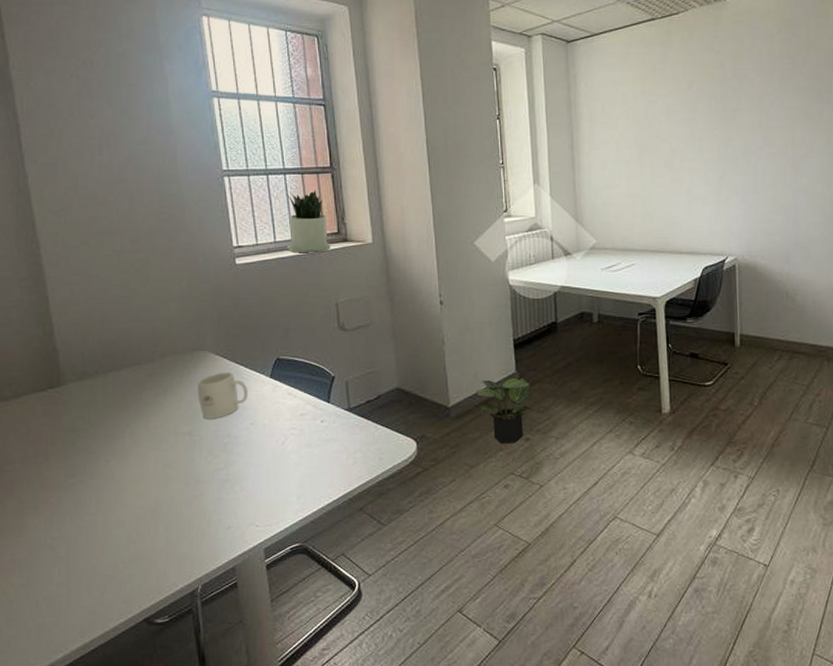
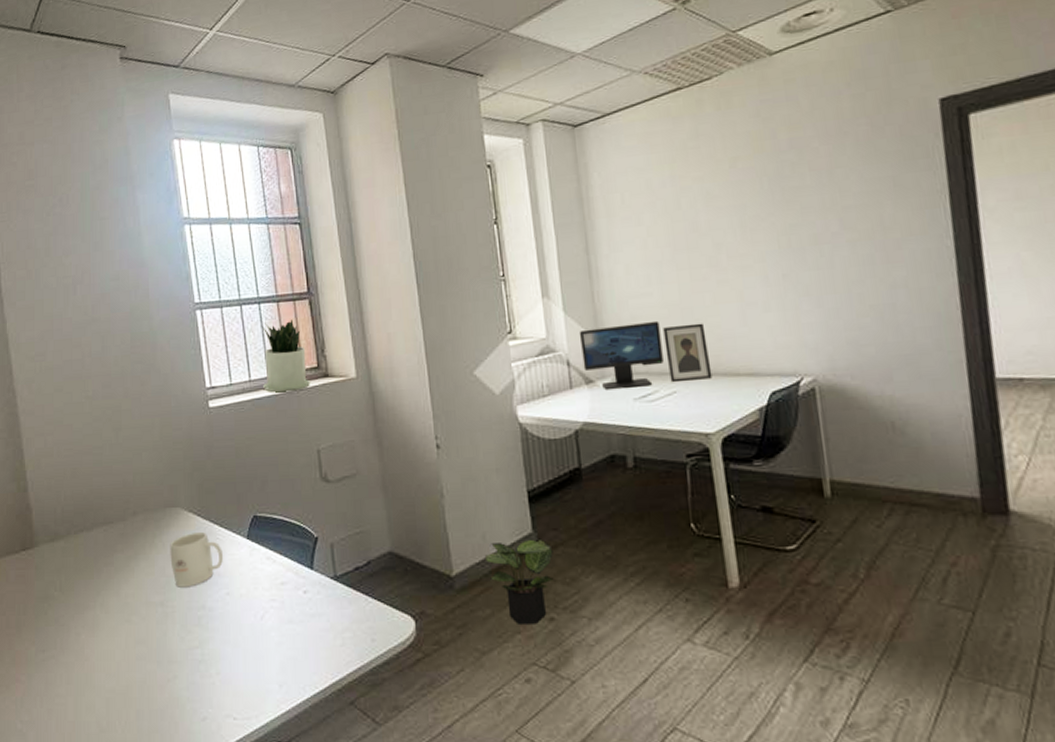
computer monitor: none [561,207,626,261] -> present [579,320,664,391]
picture frame: none [627,211,662,257] -> present [663,323,713,383]

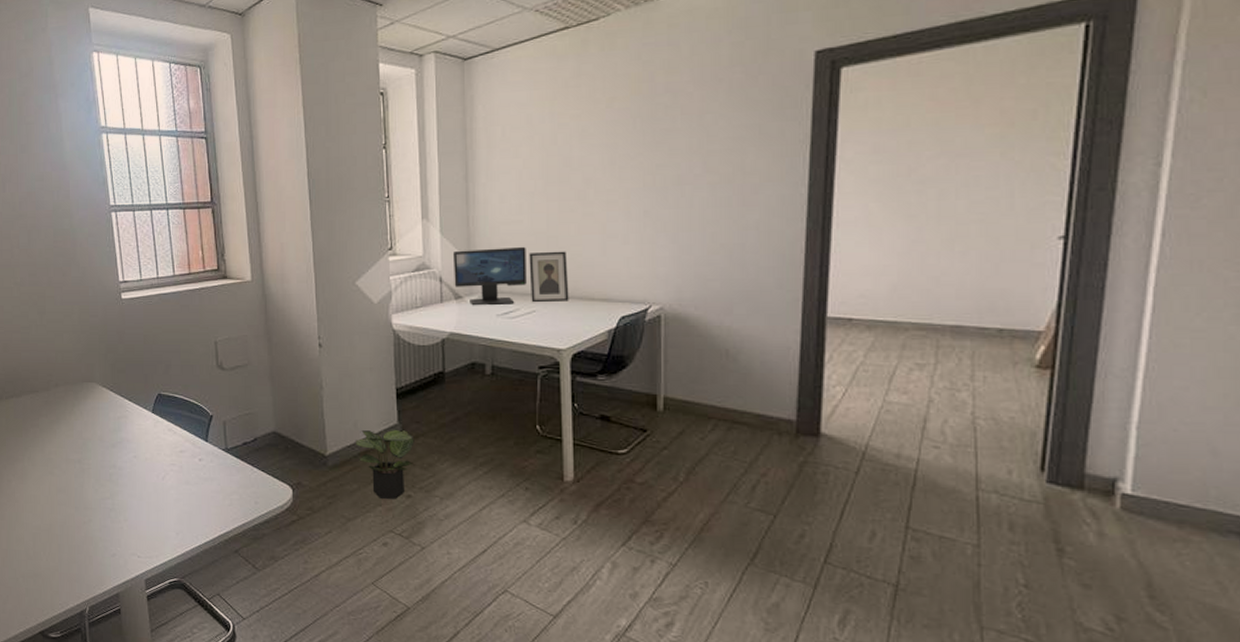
mug: present [170,532,224,588] -> none [86,405,132,449]
planter: present [262,319,311,393] -> none [169,226,212,290]

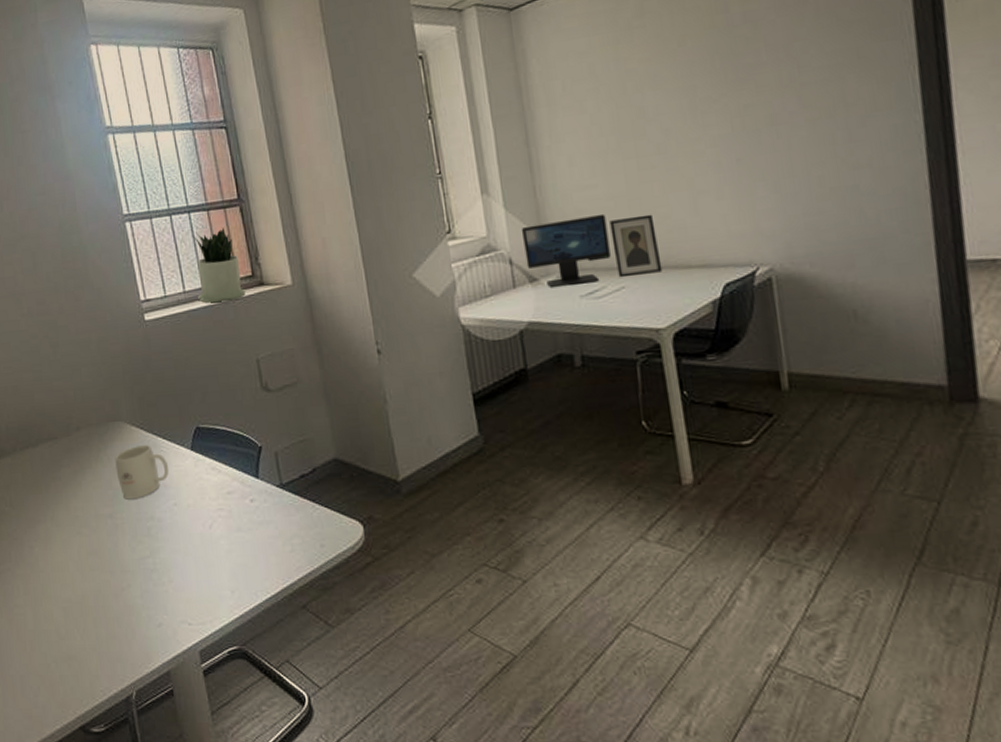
mug: none [86,405,132,449] -> present [115,445,169,500]
planter: none [169,226,212,290] -> present [193,228,247,304]
potted plant: present [355,429,414,499] -> none [430,441,502,526]

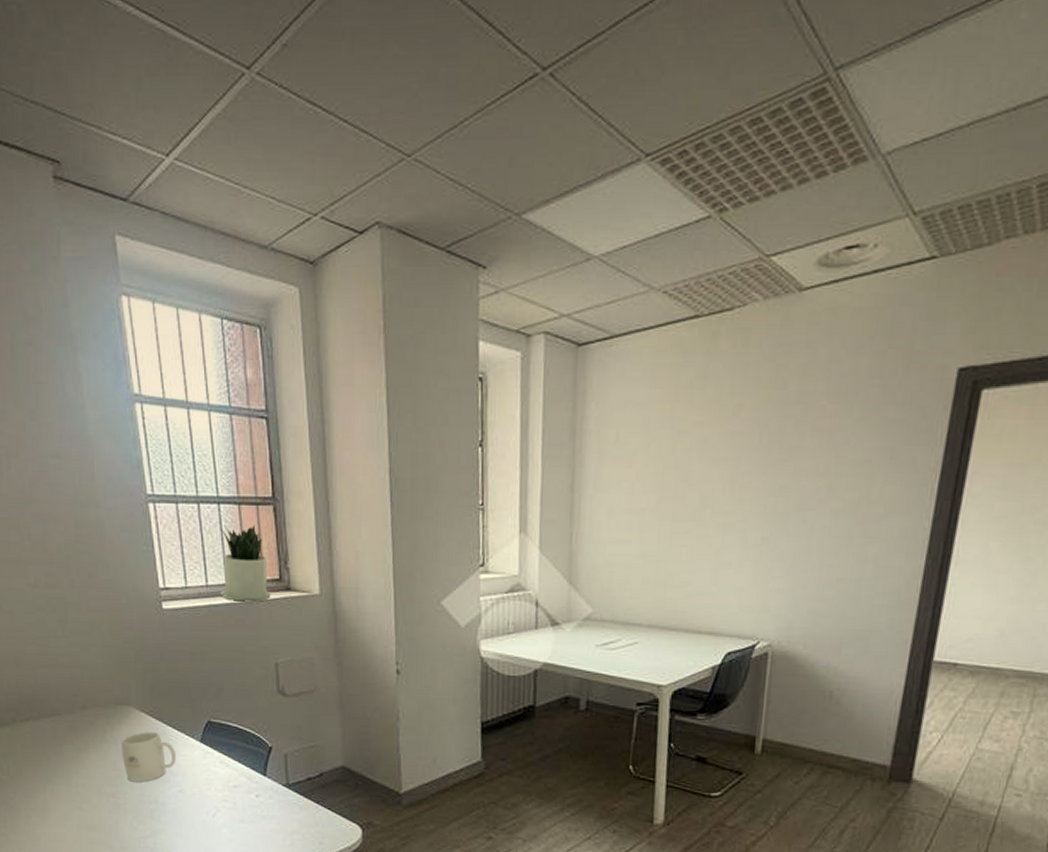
computer monitor: present [521,213,611,289] -> none [551,570,633,635]
picture frame: present [609,214,663,278] -> none [634,577,676,634]

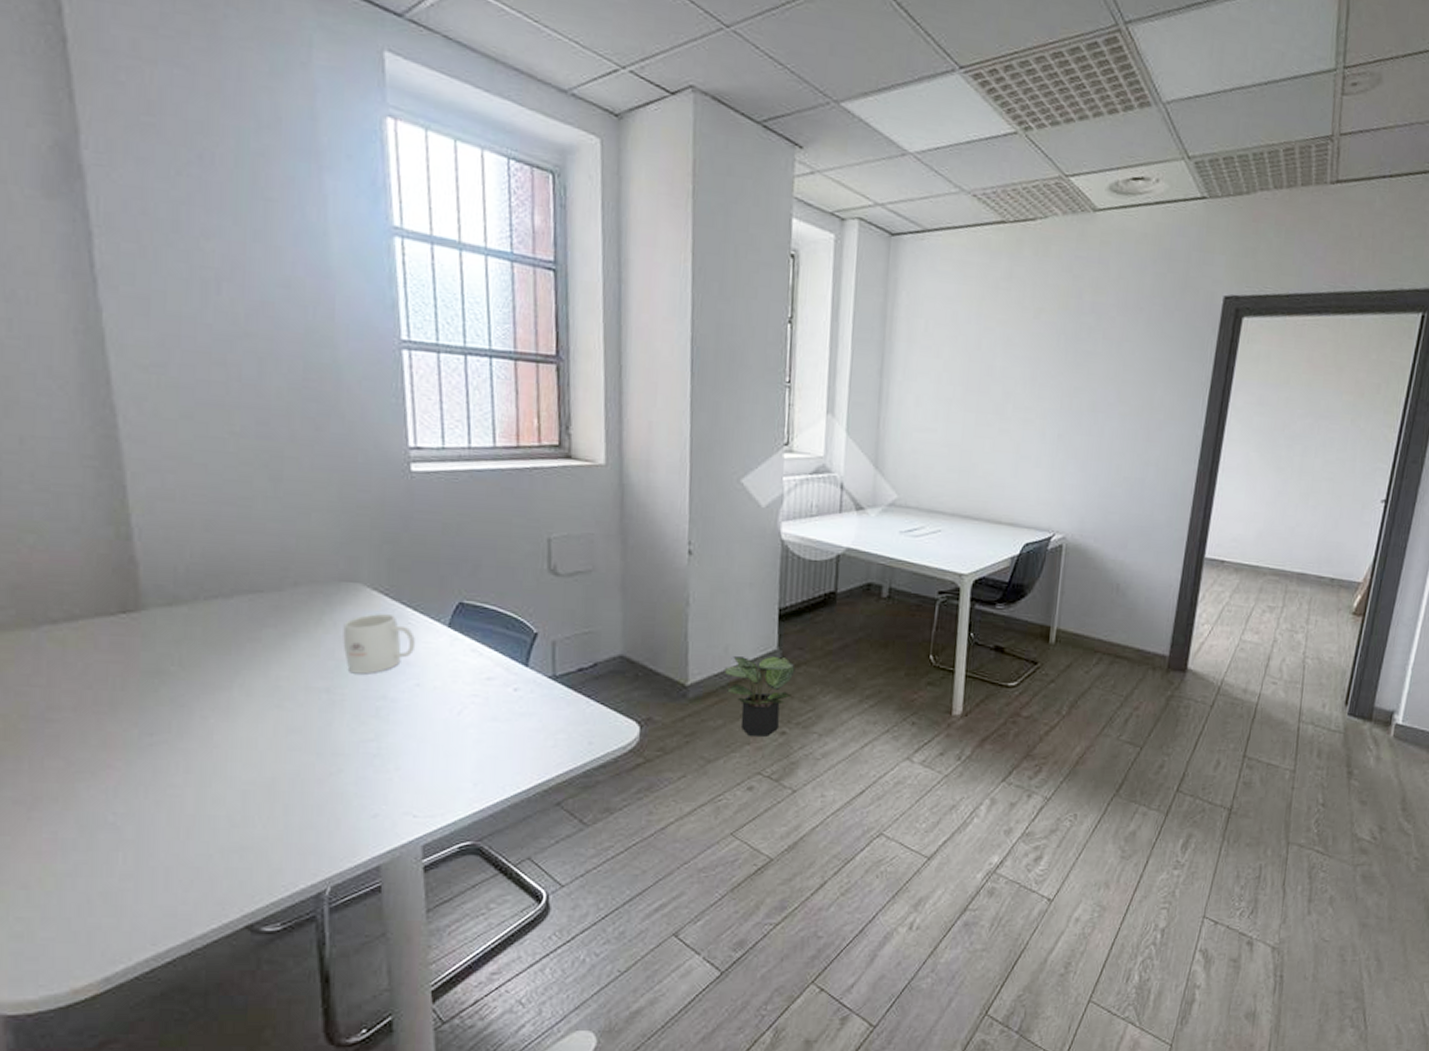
planter: present [221,525,272,602] -> none [486,381,549,469]
potted plant: none [433,766,499,841] -> present [724,655,796,737]

